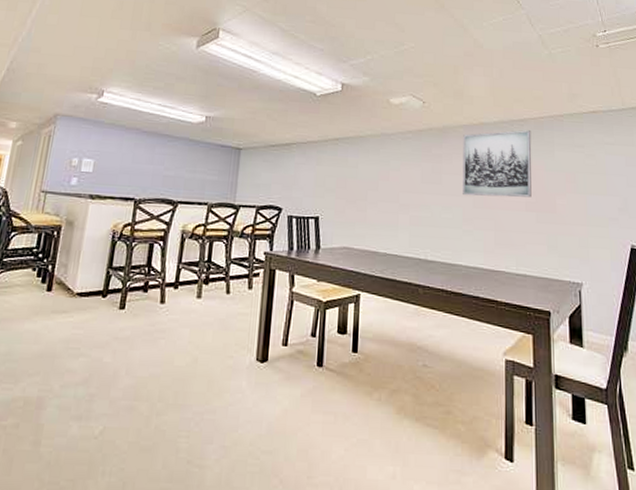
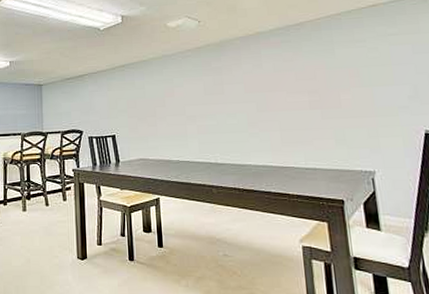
wall art: present [463,129,532,198] -> none [240,32,315,102]

